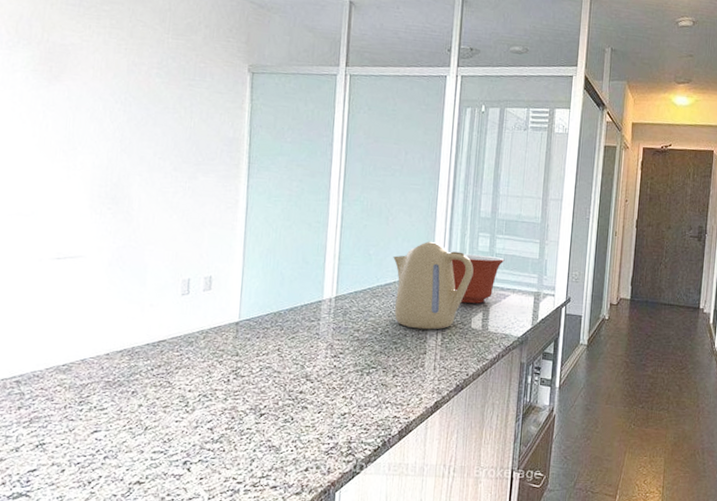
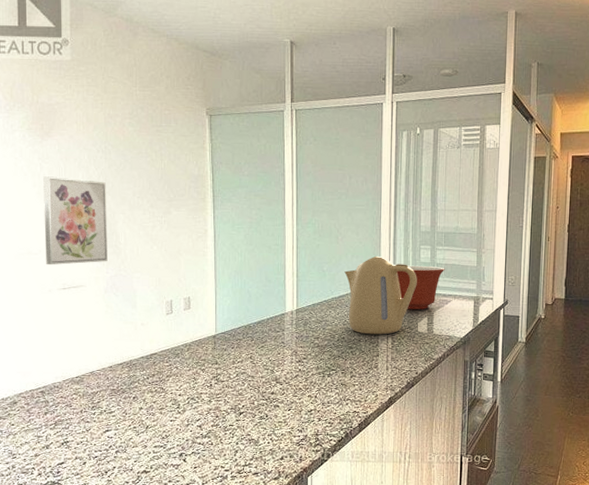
wall art: none [39,124,122,230] -> present [43,175,108,266]

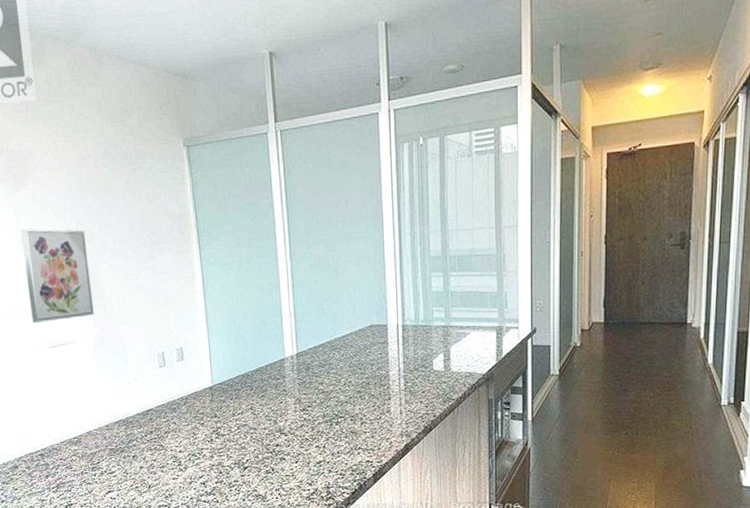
kettle: present [344,255,417,335] -> none [347,288,430,376]
mixing bowl: present [396,265,445,309] -> none [405,295,461,346]

